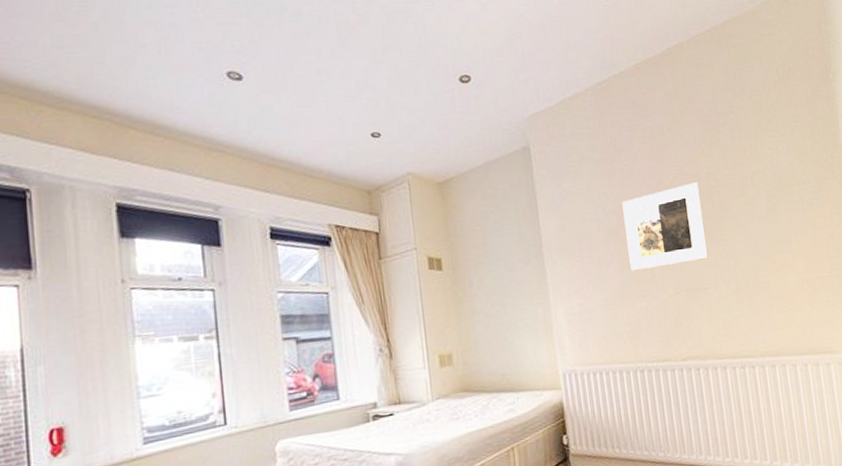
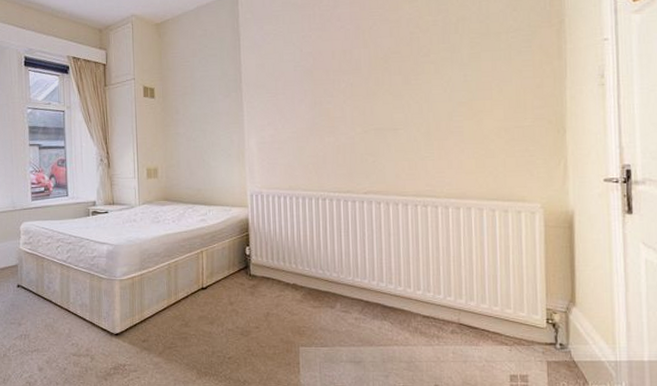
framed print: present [622,182,709,271] -> none [319,28,401,109]

